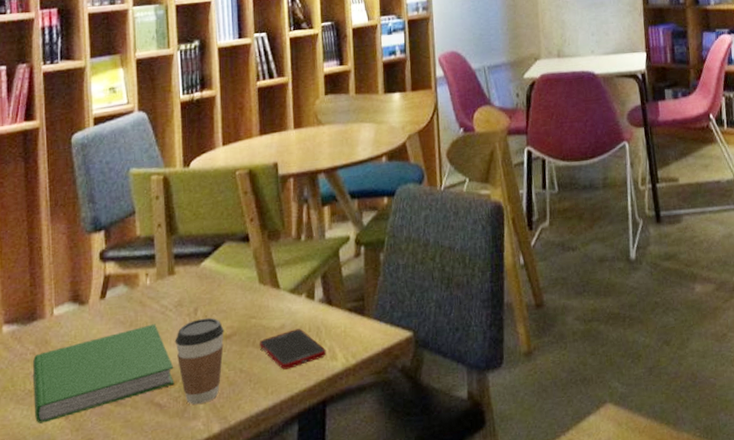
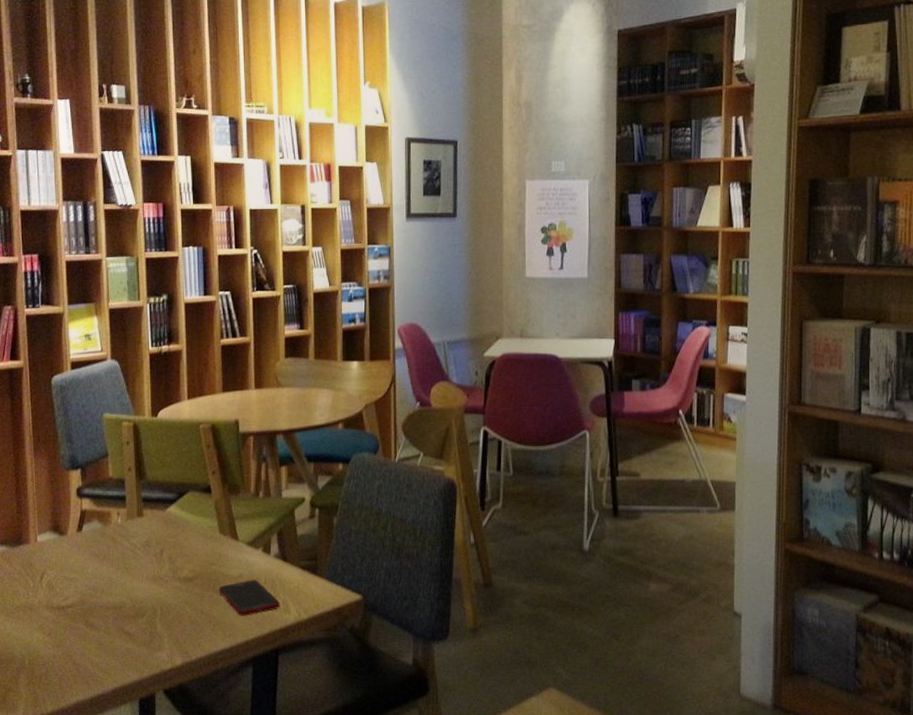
hardcover book: present [33,324,175,424] -> none [20,560,142,636]
coffee cup: present [174,317,224,405] -> none [142,560,187,638]

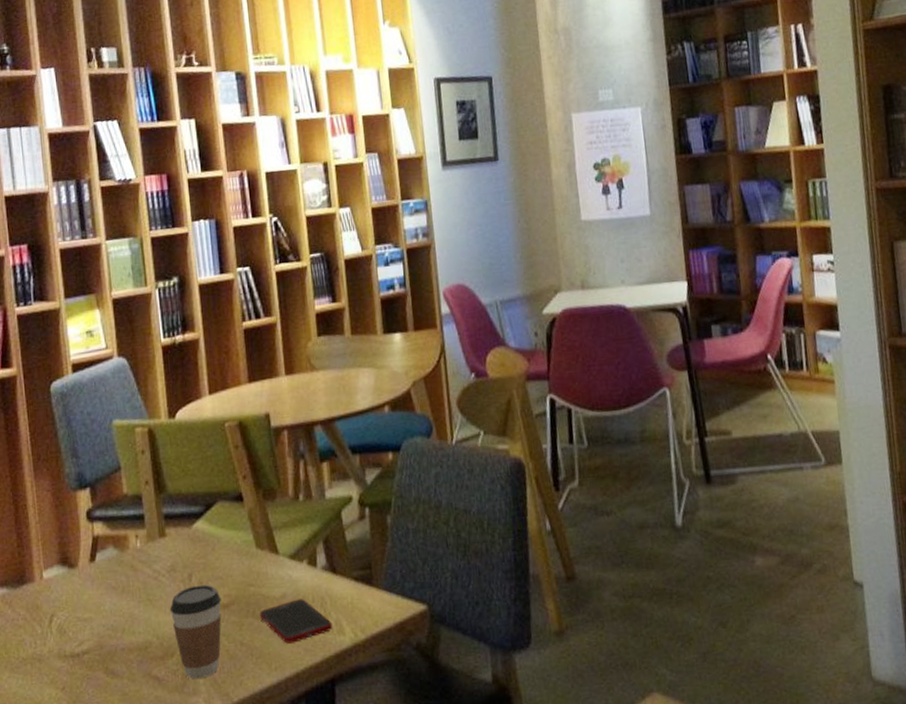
coffee cup: none [142,560,187,638] -> present [169,584,222,680]

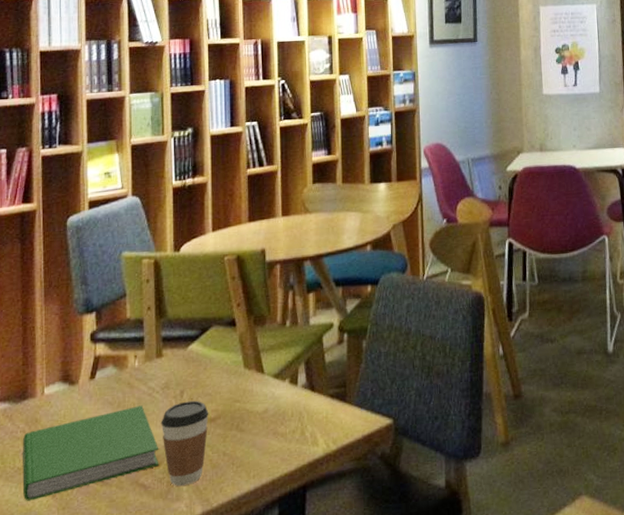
hardcover book: none [25,590,172,694] -> present [22,405,159,501]
cell phone: present [259,599,333,644] -> none [242,413,308,454]

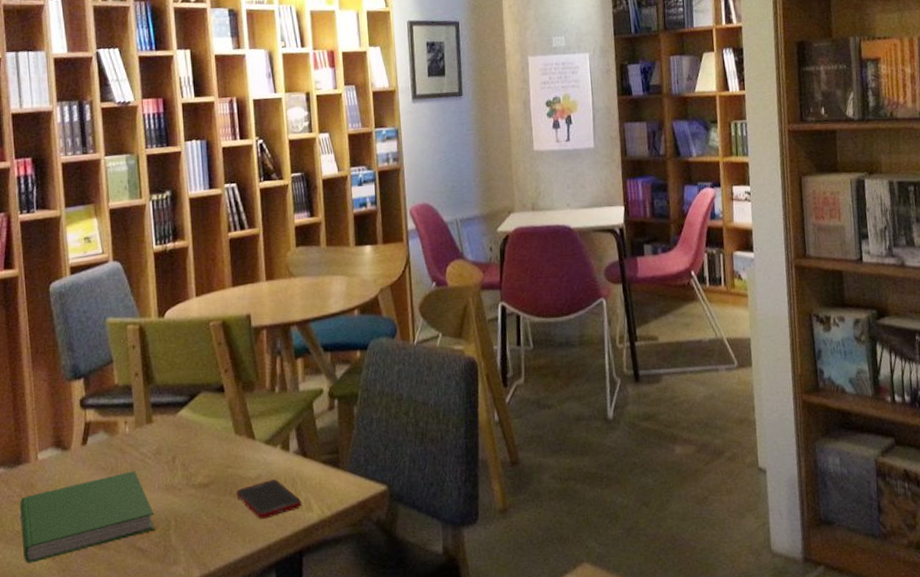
coffee cup: present [160,400,209,487] -> none [154,466,202,551]
cell phone: none [242,413,308,454] -> present [236,479,302,519]

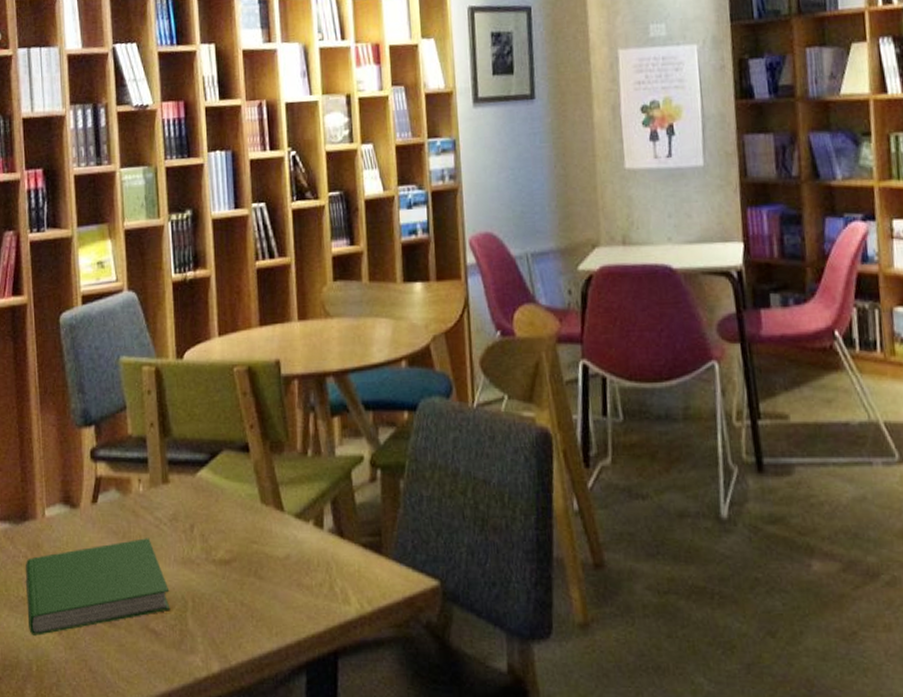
cell phone: present [236,479,302,519] -> none [261,562,338,608]

